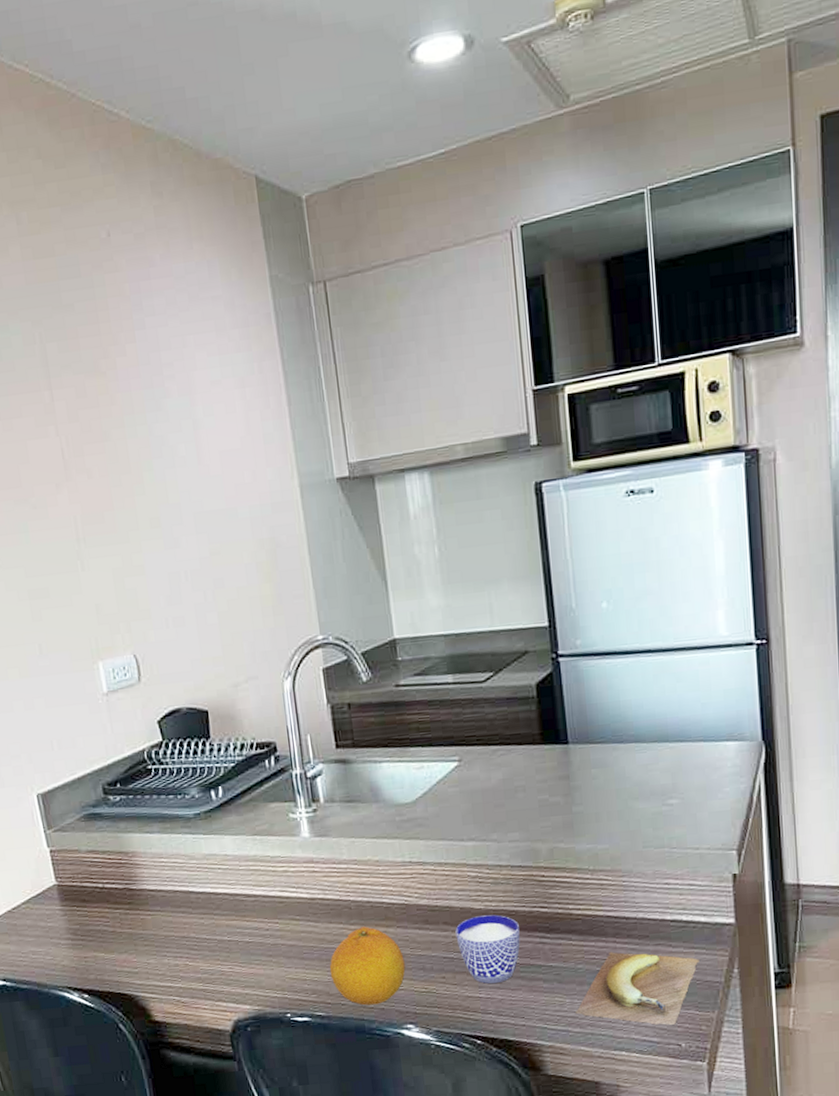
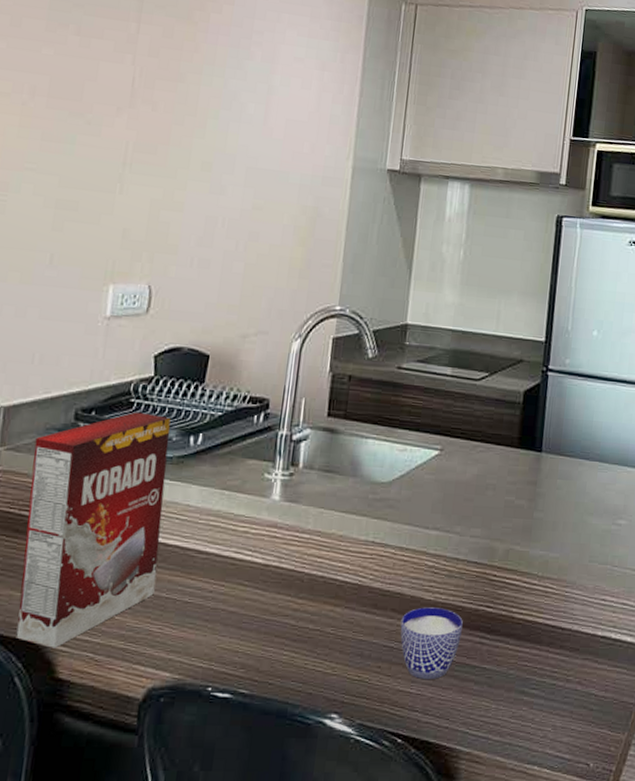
cereal box: none [75,776,217,997] -> present [16,412,171,648]
fruit: present [329,926,406,1006] -> none [264,602,345,688]
banana: present [575,952,699,1025] -> none [498,661,620,743]

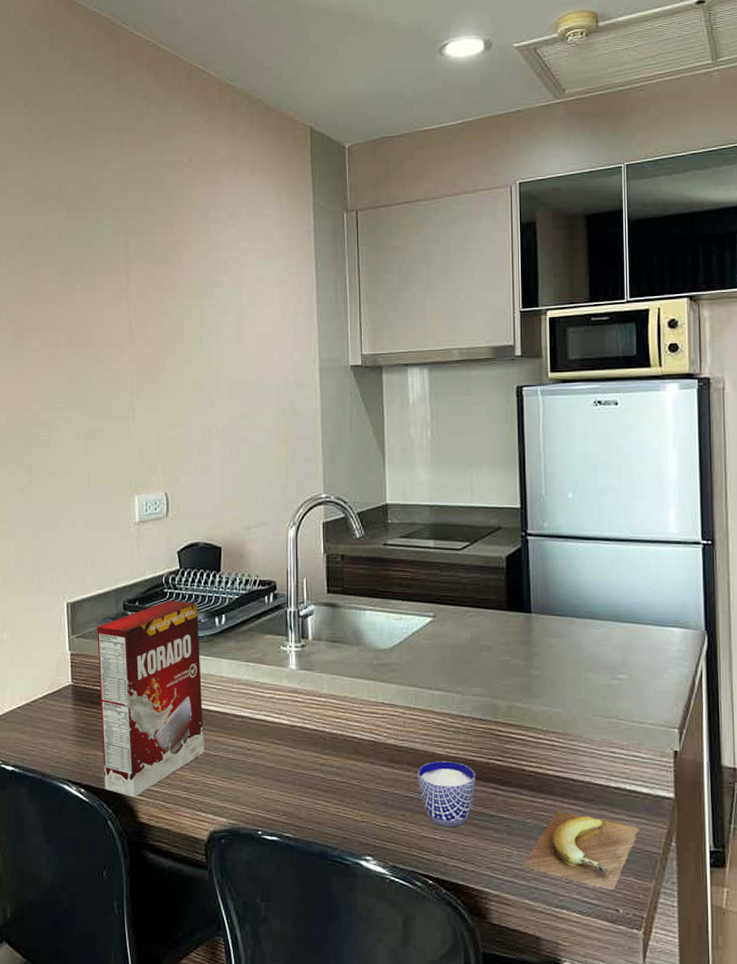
banana: none [498,661,620,743] -> present [522,811,640,889]

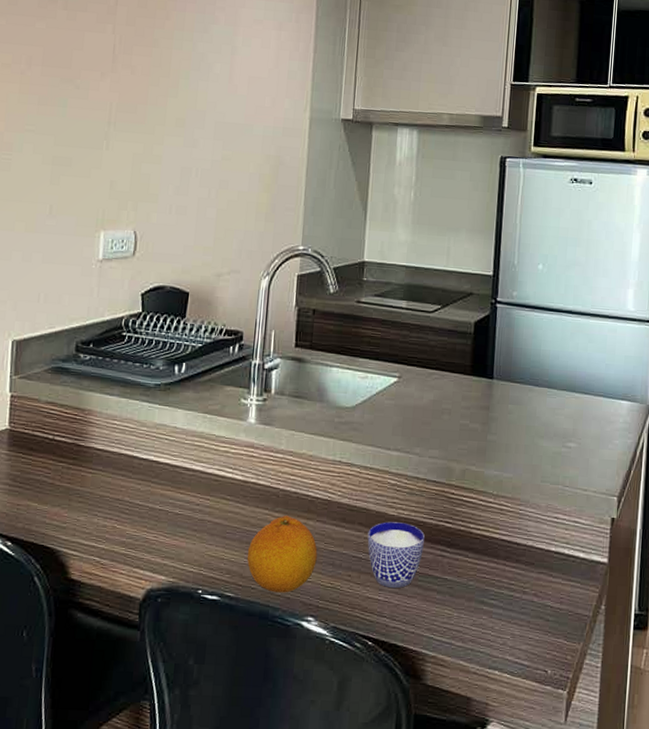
cereal box: present [97,600,204,798] -> none [34,344,158,553]
fruit: none [301,758,369,833] -> present [246,516,318,593]
banana: present [522,811,640,889] -> none [460,573,574,651]

